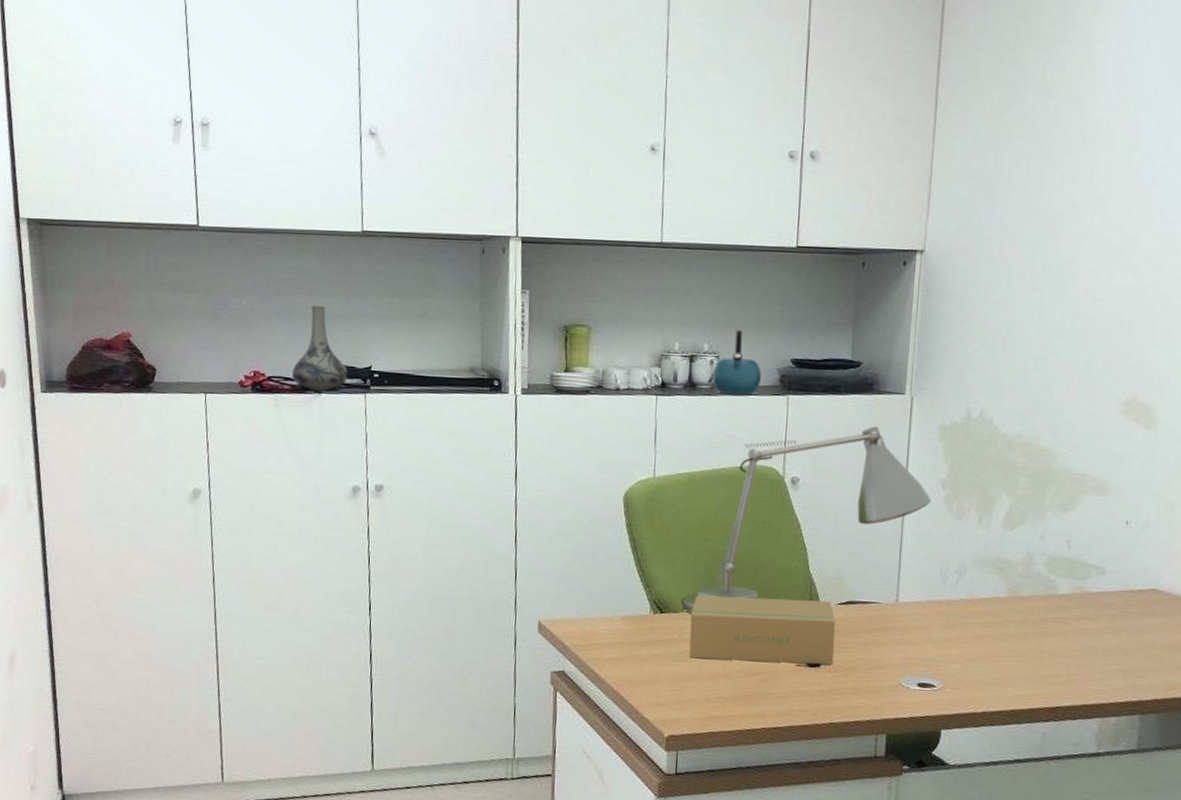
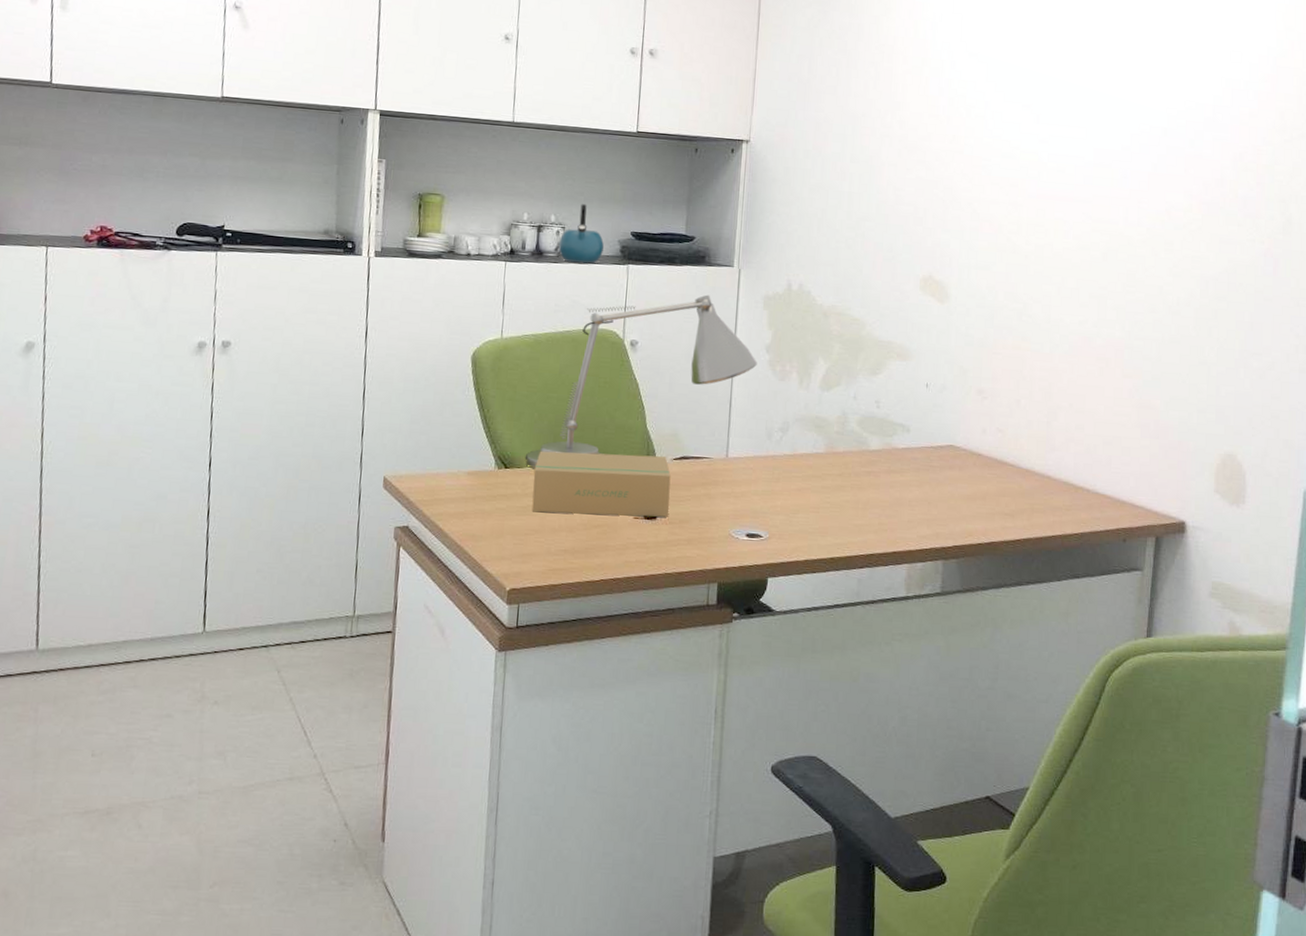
decorative vase: present [291,306,348,393] -> none [140,165,200,249]

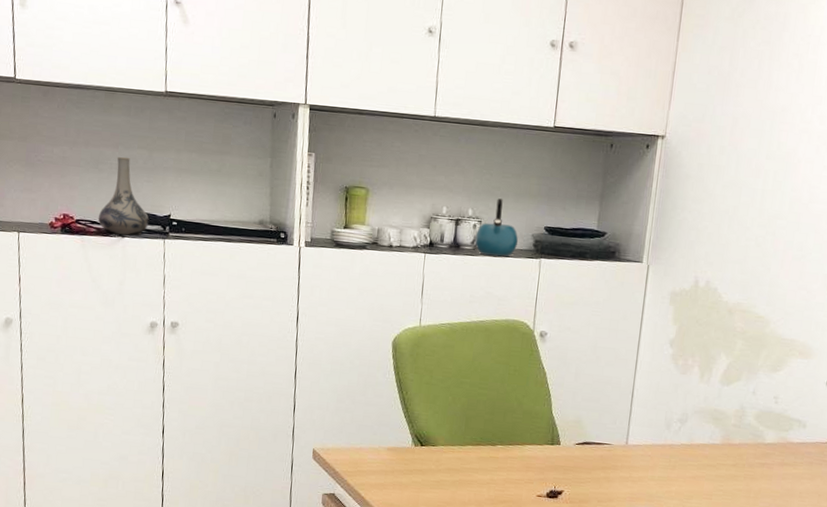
decorative vase: none [140,165,200,249] -> present [98,157,150,237]
desk lamp: present [525,294,757,468] -> none [439,289,661,447]
box: present [532,451,671,517] -> none [444,431,573,497]

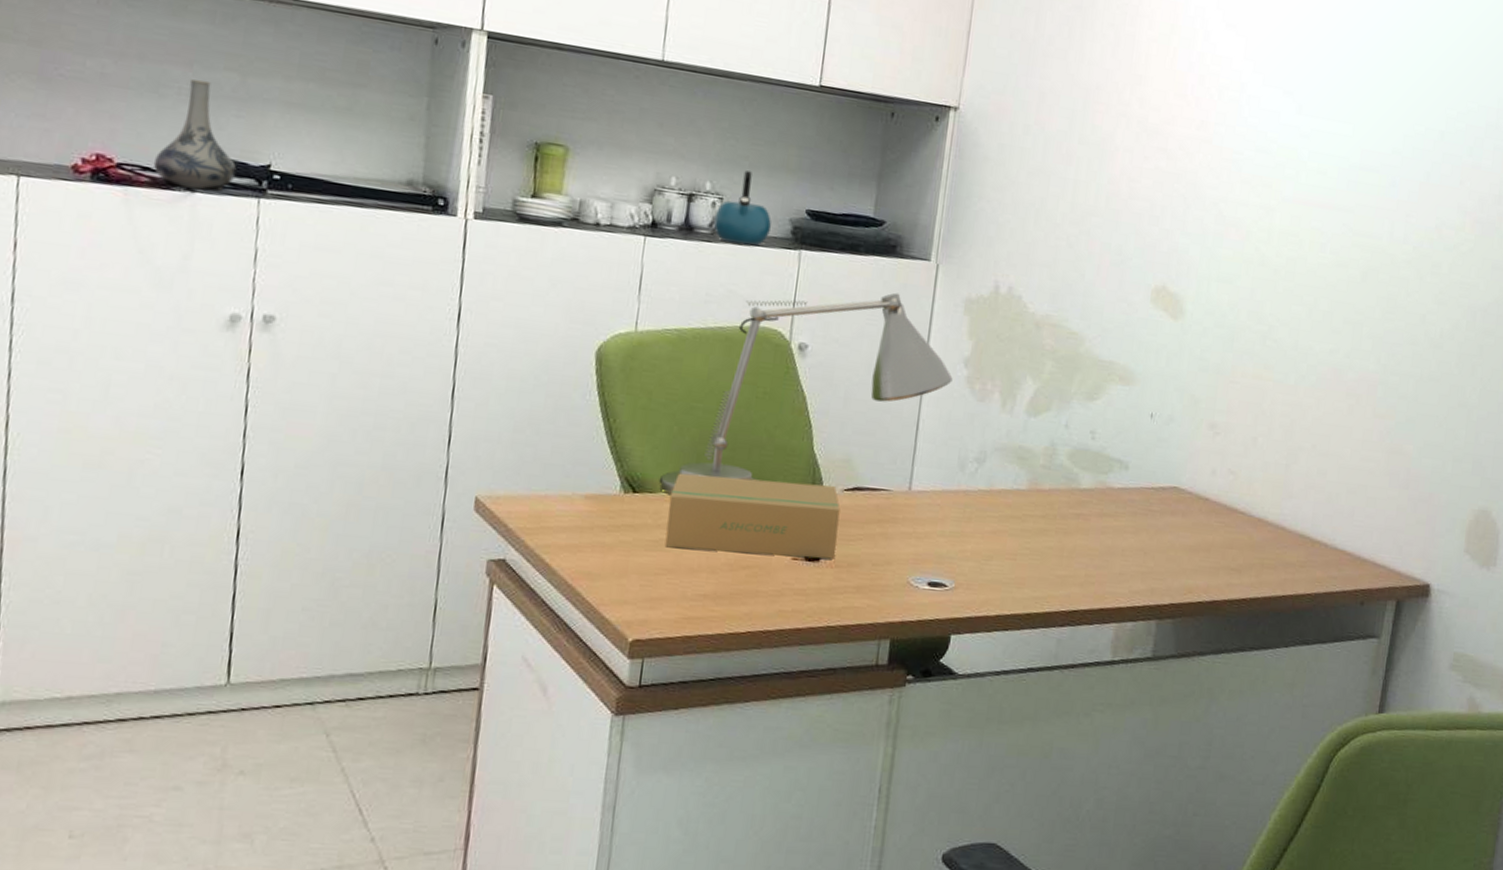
desk lamp: none [439,289,661,447] -> present [659,292,953,494]
box: none [444,431,573,497] -> present [665,473,840,559]

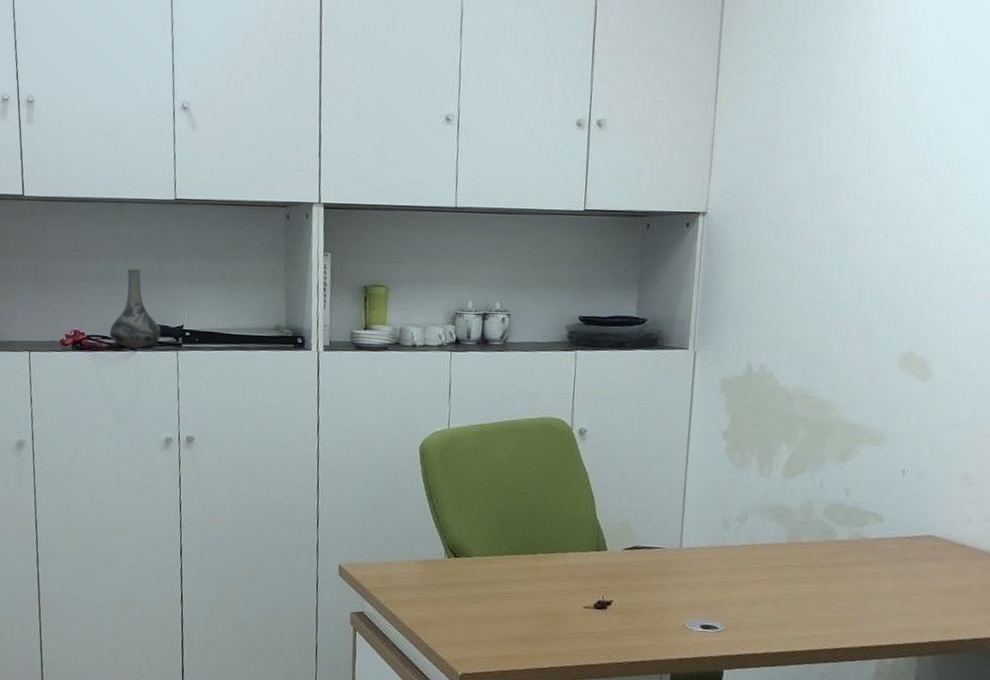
desk lamp: present [659,292,953,494] -> none [474,379,714,557]
box: present [665,473,840,559] -> none [481,540,622,607]
kettle: present [713,170,771,246] -> none [504,289,551,351]

